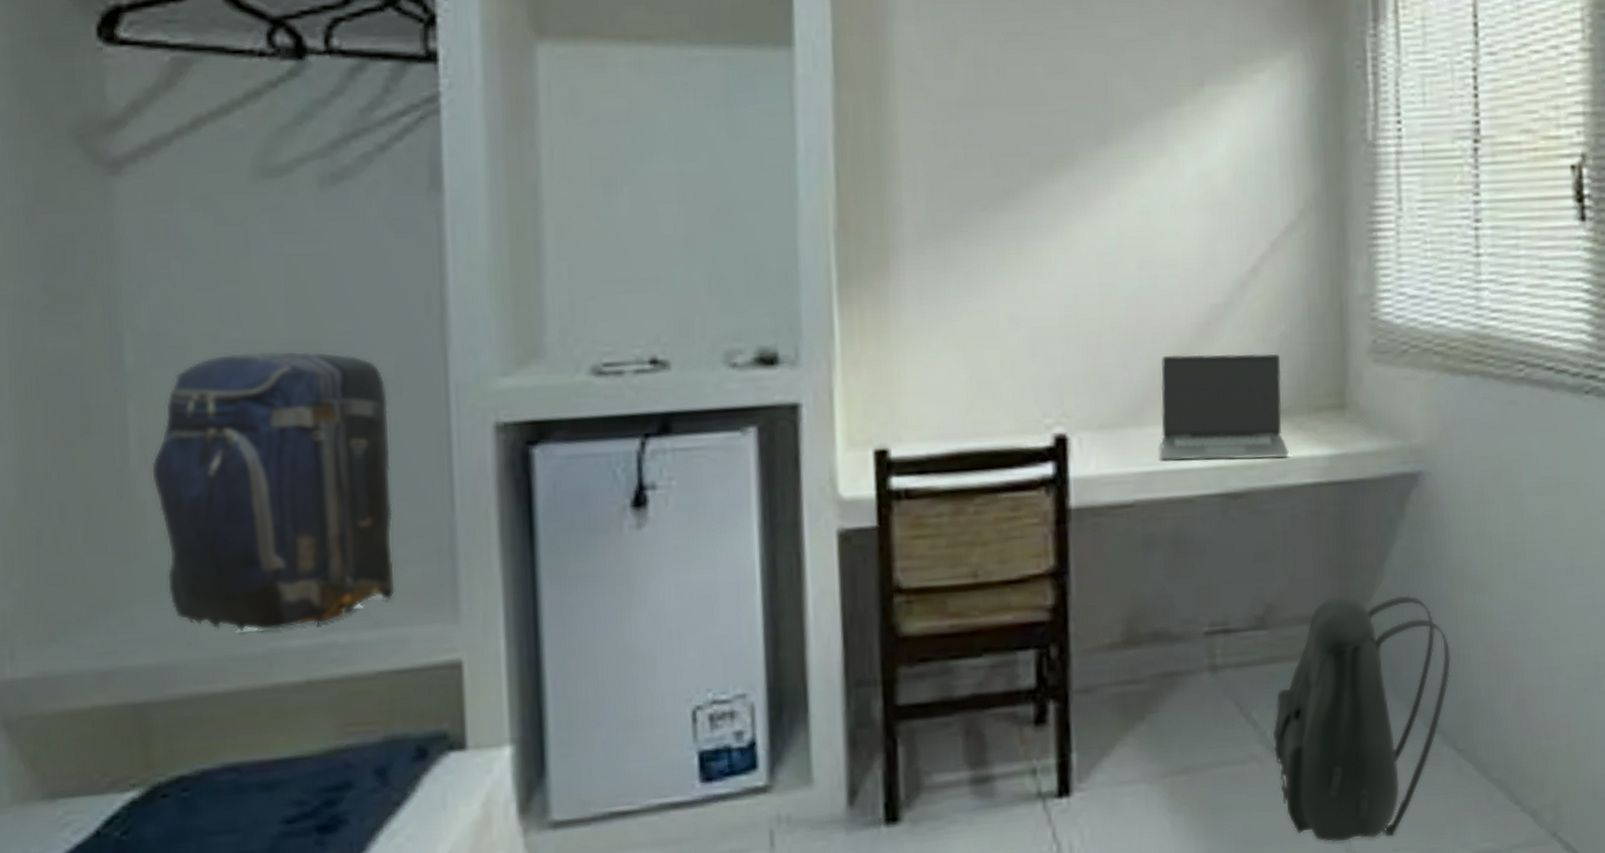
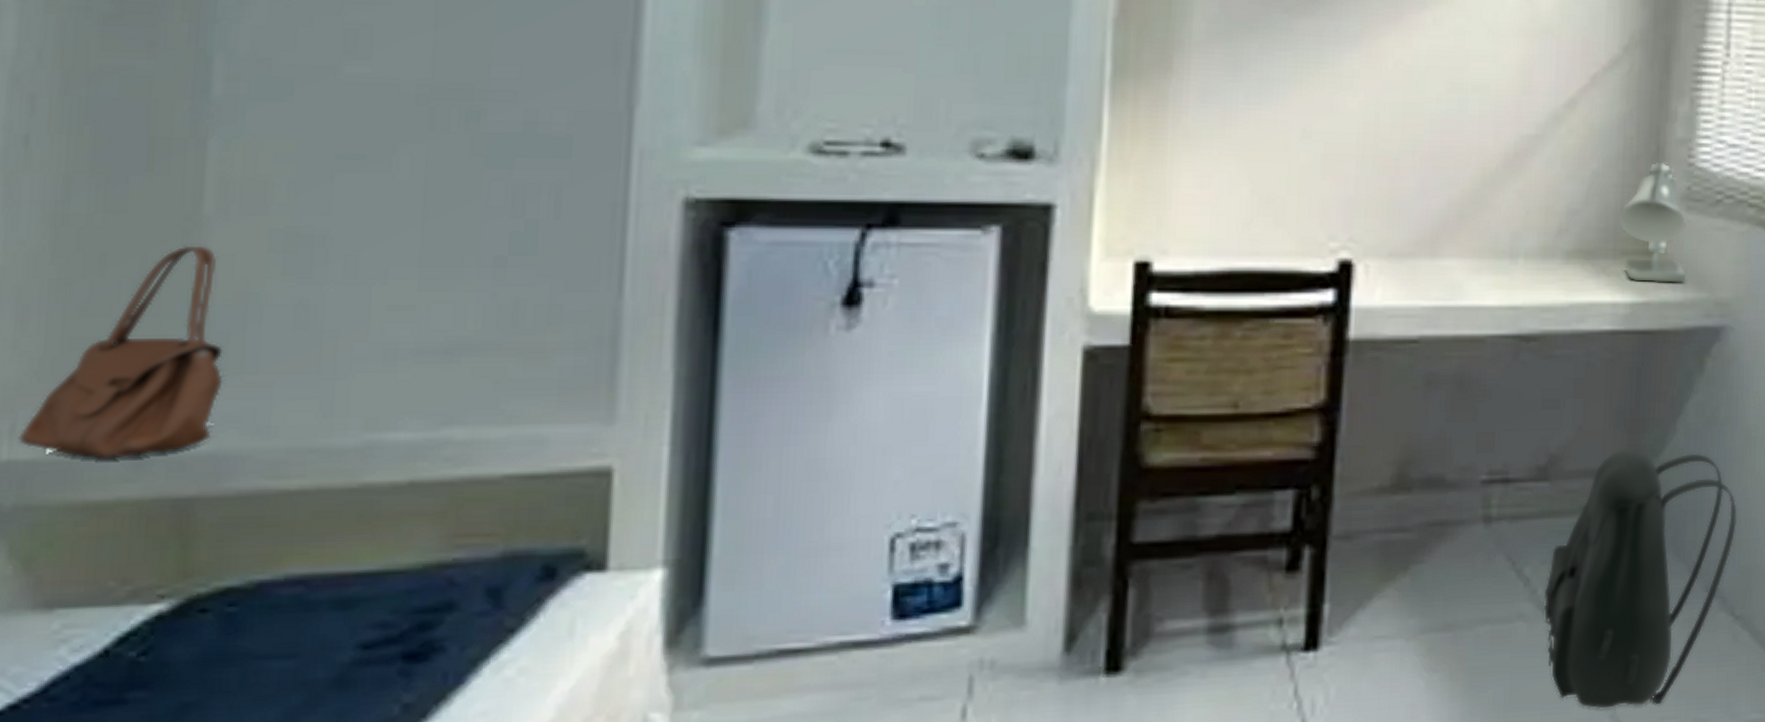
handbag: none [17,492,159,675] -> present [18,245,223,460]
suitcase: present [150,350,396,632] -> none [230,90,554,421]
laptop: present [1160,353,1290,461] -> none [1452,185,1590,301]
desk lamp: none [1309,318,1380,435] -> present [1617,161,1687,283]

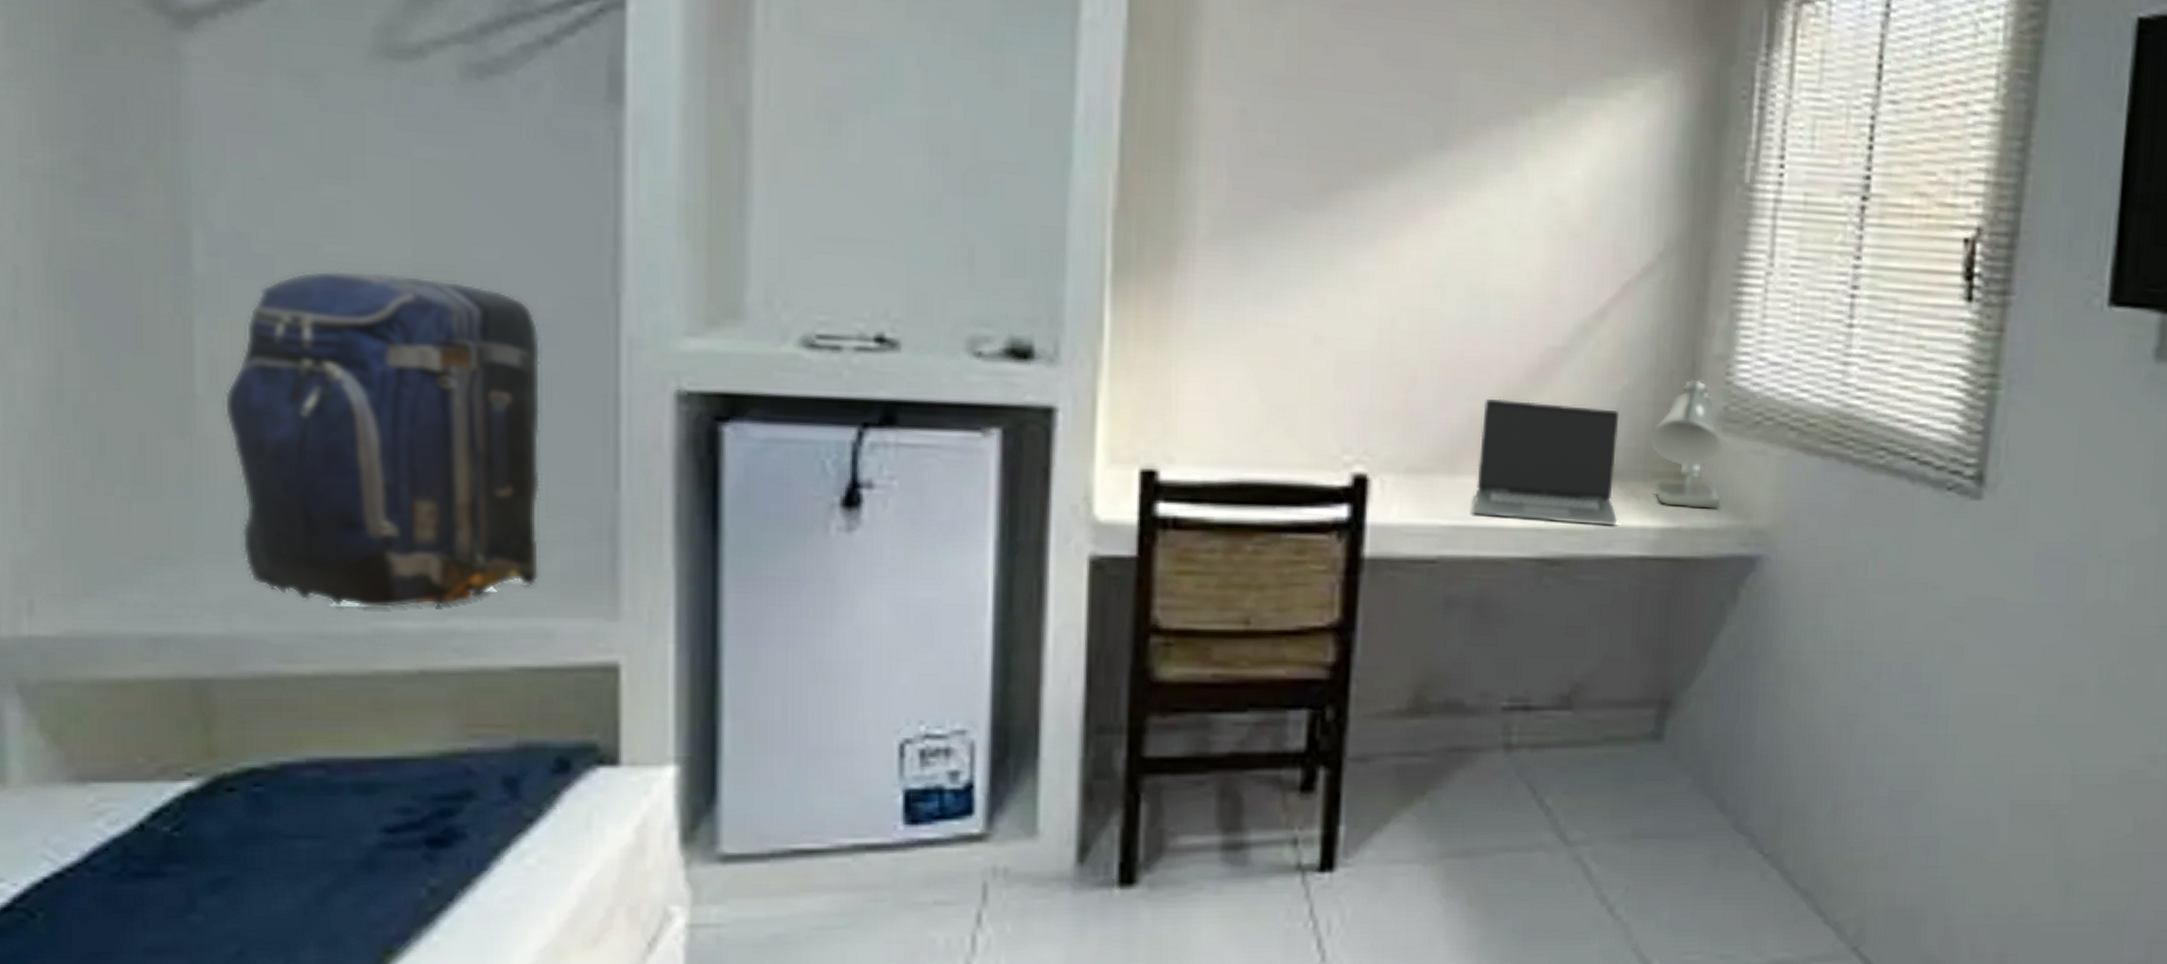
handbag: present [18,245,223,460] -> none [37,425,230,638]
suitcase: none [230,90,554,421] -> present [223,270,542,609]
laptop: none [1452,185,1590,301] -> present [1473,398,1620,525]
backpack: present [1543,449,1737,709] -> none [1564,680,1769,941]

